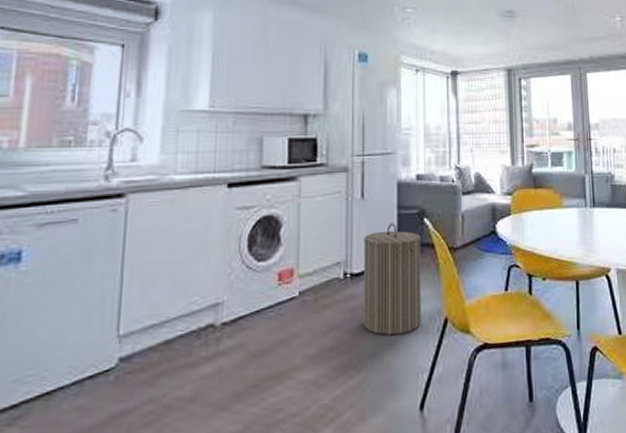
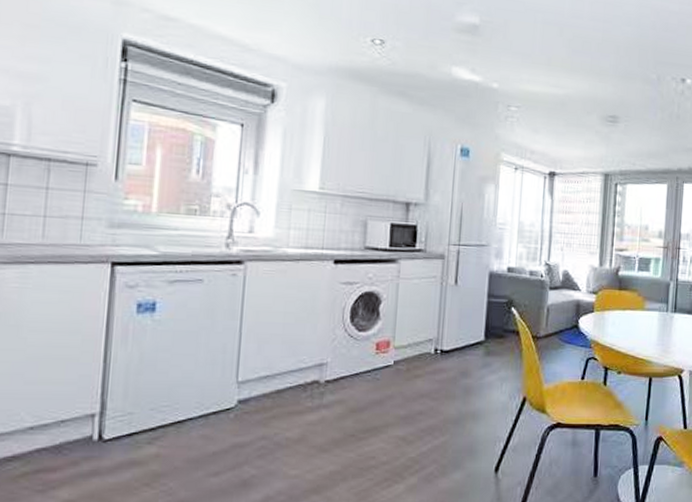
laundry hamper: present [363,223,421,336] -> none [449,309,507,408]

